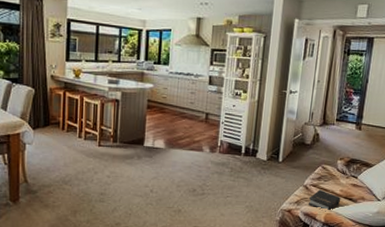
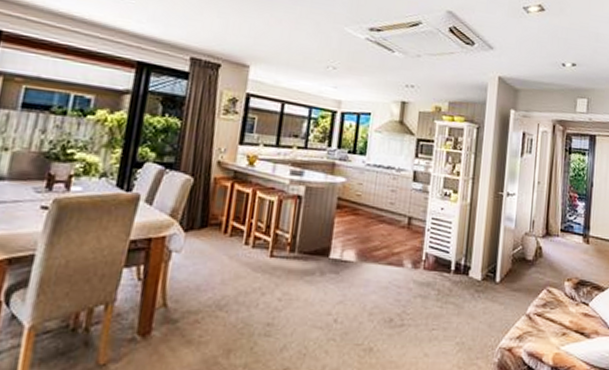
hardback book: present [308,189,341,212] -> none [532,320,570,351]

